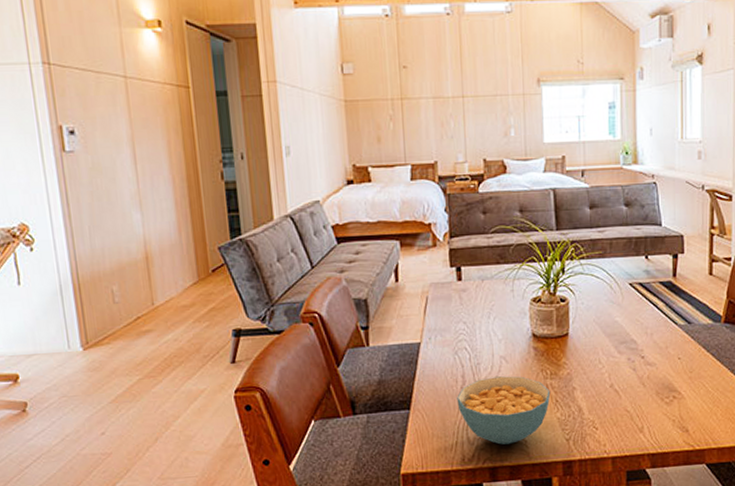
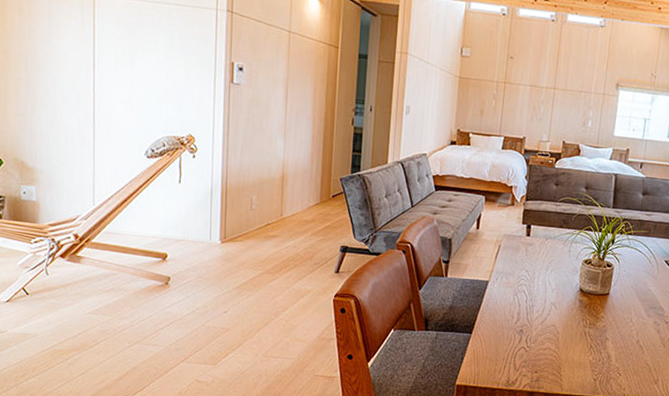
cereal bowl: present [457,376,551,445] -> none [510,318,587,375]

